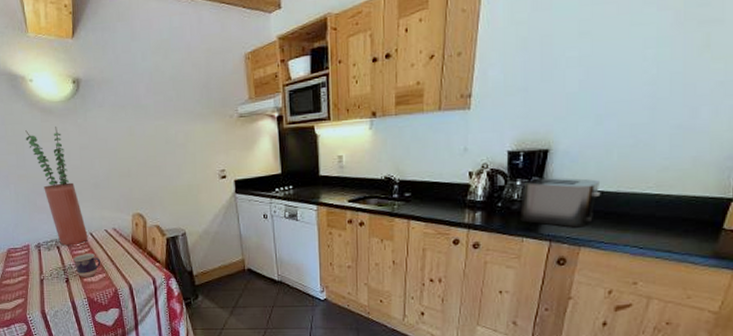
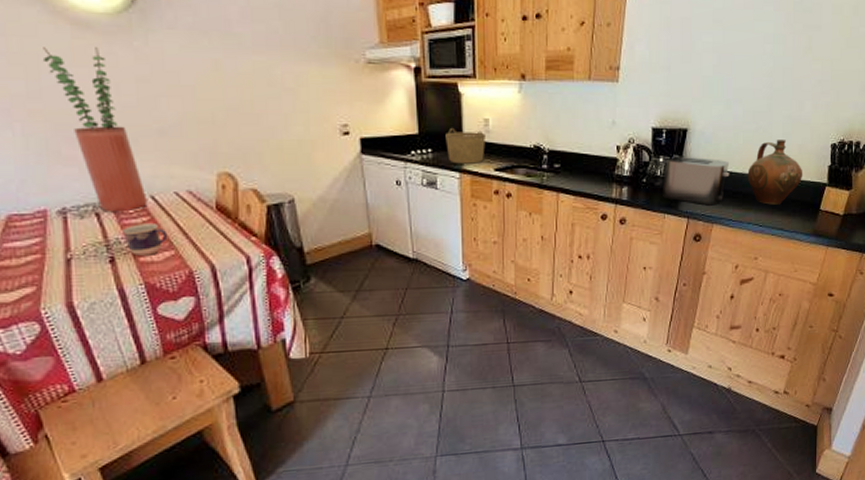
basket: none [304,166,340,198] -> present [445,128,485,164]
ceramic jug: none [623,152,697,225] -> present [747,140,802,205]

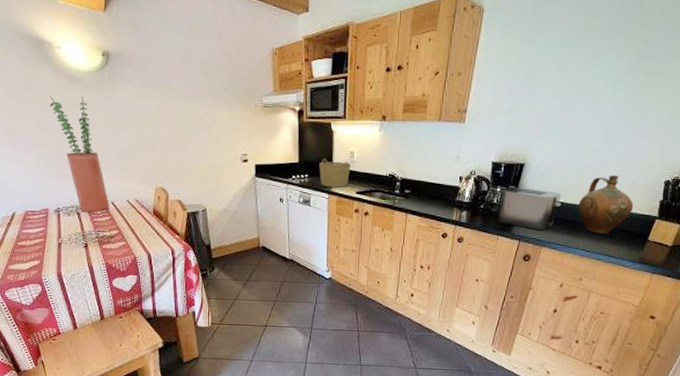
cup: present [122,224,168,256] -> none [93,222,121,244]

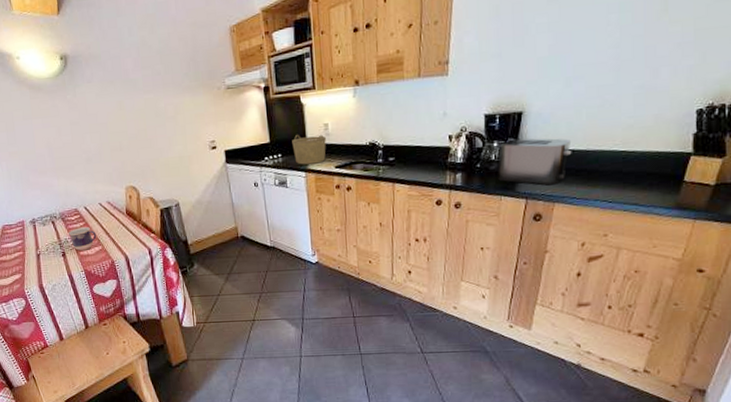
vase: present [49,96,109,213] -> none [15,103,83,221]
cup: none [93,222,121,244] -> present [69,227,97,251]
ceramic jug: present [578,175,633,234] -> none [592,111,660,180]

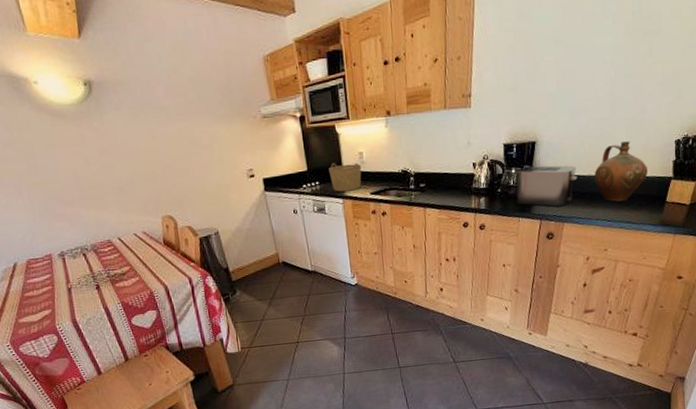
cup: present [69,227,97,251] -> none [102,258,133,283]
ceramic jug: none [592,111,660,180] -> present [594,141,647,202]

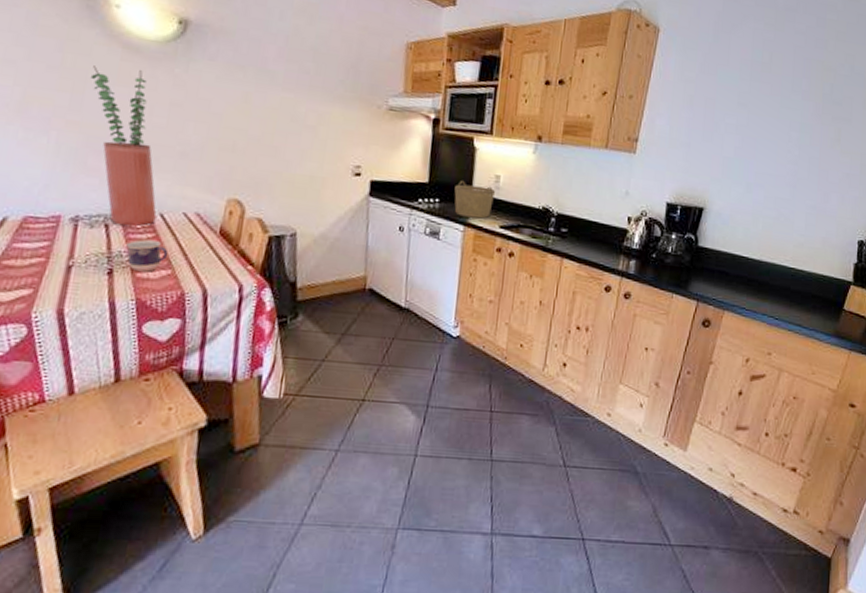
vase: none [35,131,117,253] -> present [90,66,157,227]
cup: none [102,258,133,283] -> present [126,239,168,272]
toaster: present [515,165,577,207] -> none [671,234,746,291]
ceramic jug: present [594,141,647,202] -> none [765,229,825,299]

